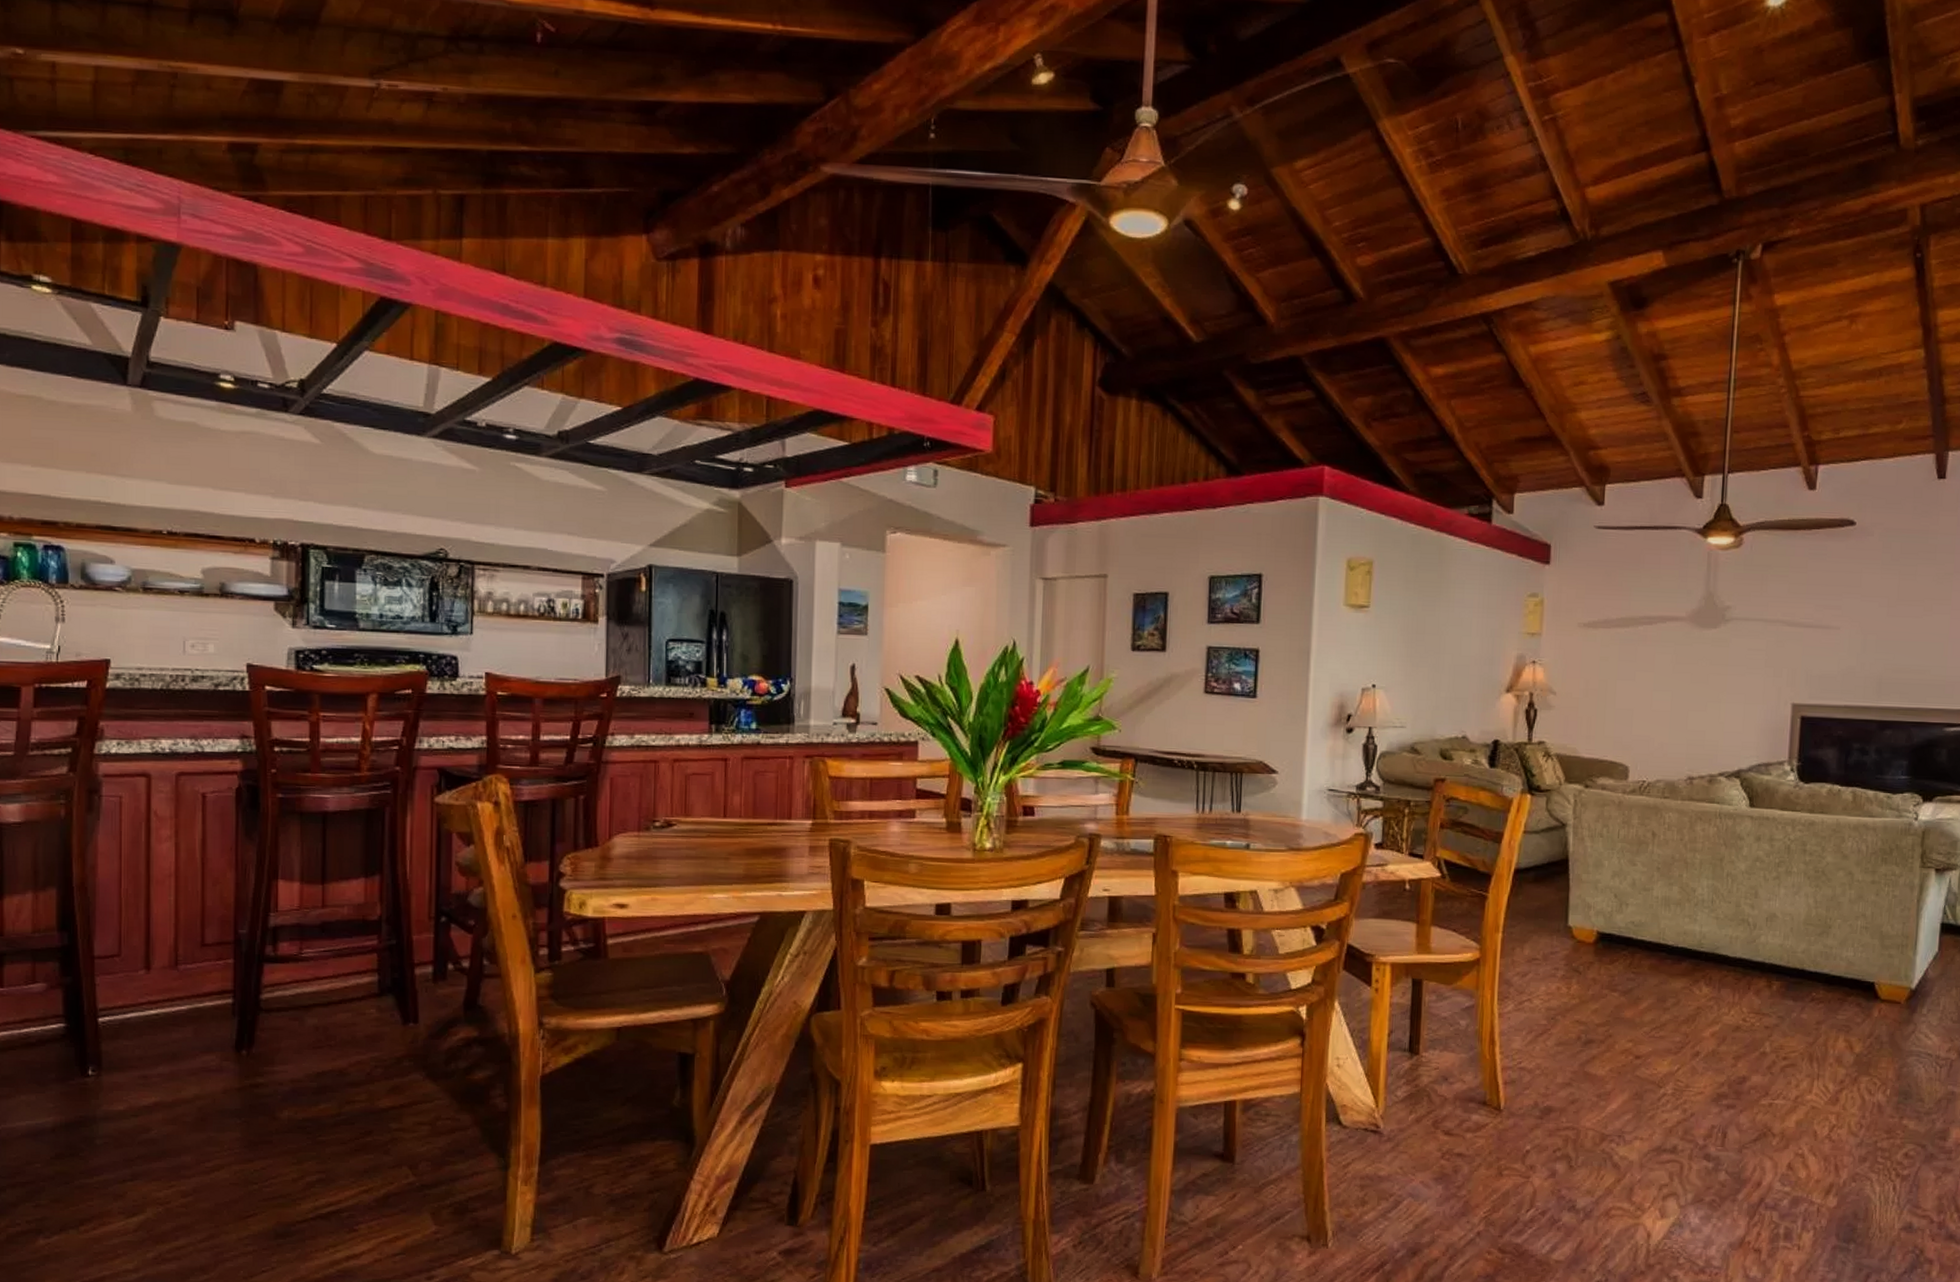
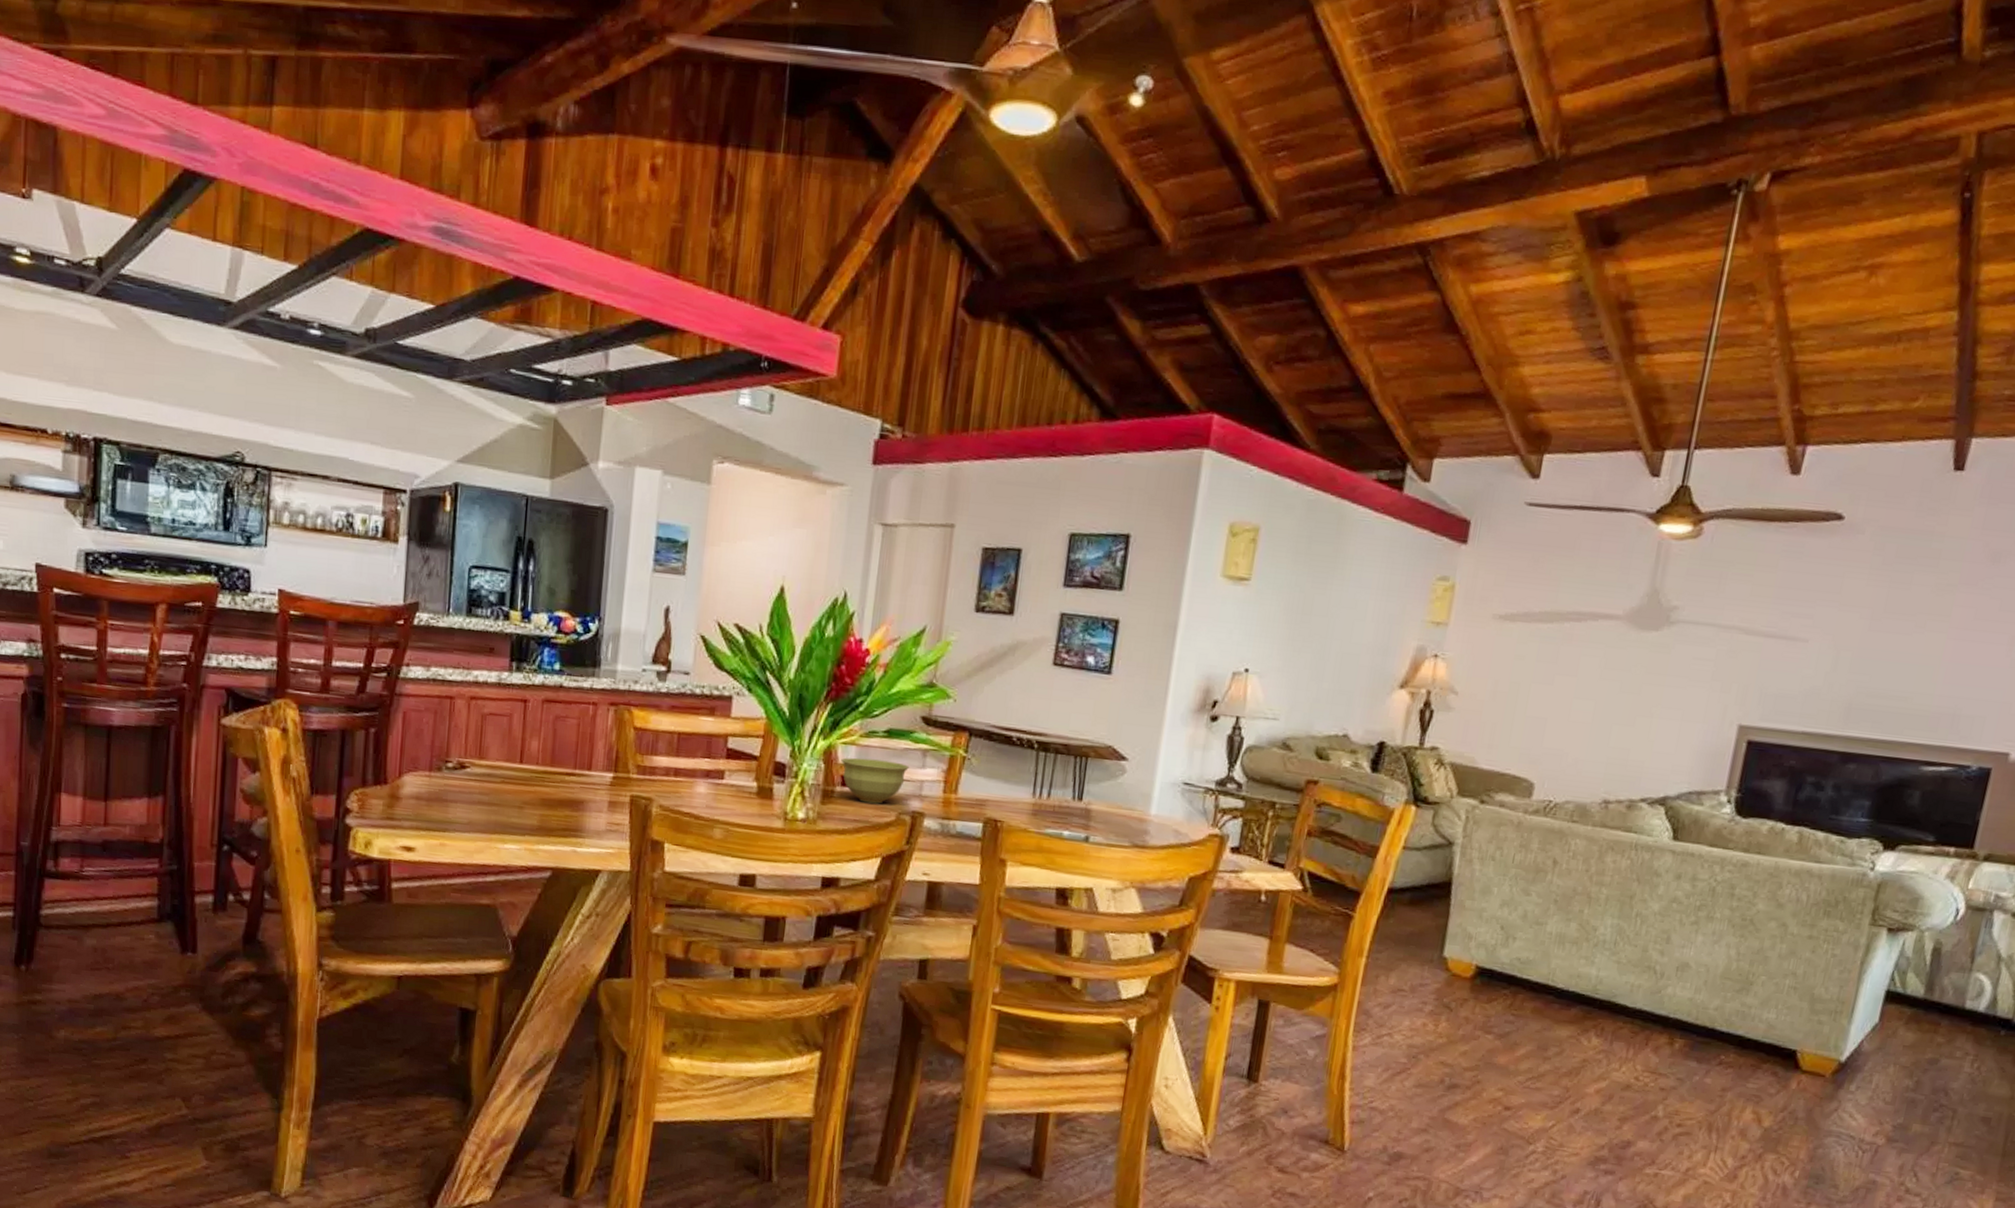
bowl: none [1021,789,1083,829] -> present [841,757,909,804]

